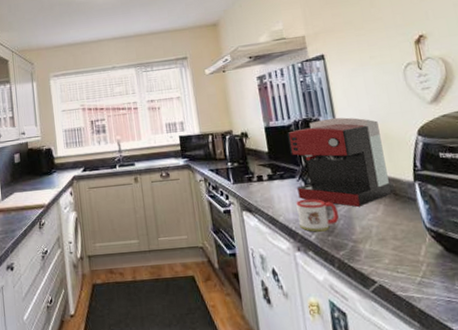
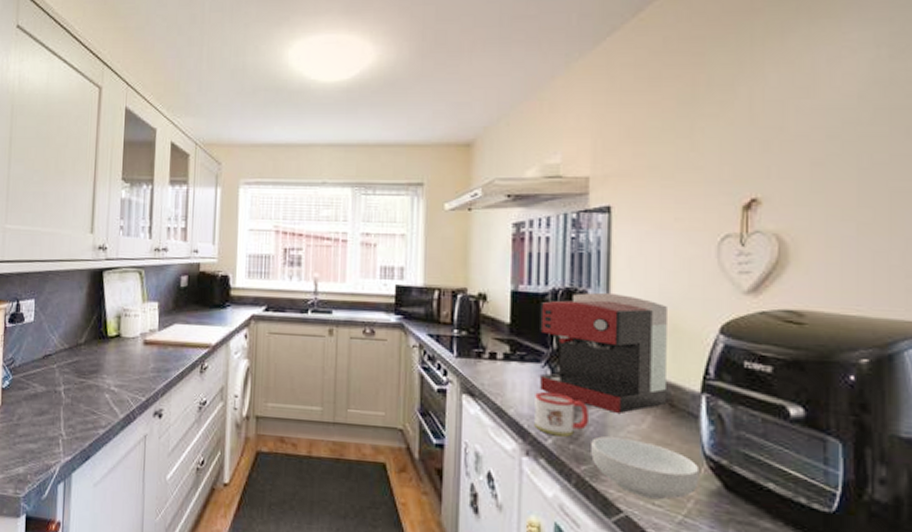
cereal bowl: none [343,224,427,269] -> present [591,436,700,500]

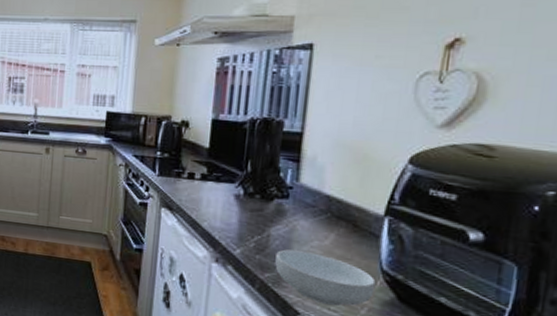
mug: present [534,391,588,437] -> none [225,208,276,248]
coffee maker: present [540,292,667,413] -> none [233,123,360,230]

